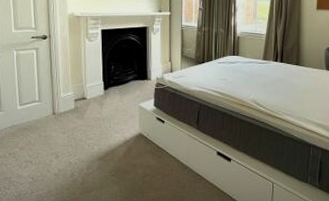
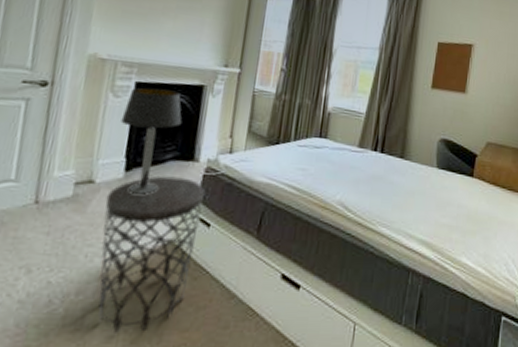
side table: none [95,91,158,192] -> present [97,176,204,333]
table lamp: none [96,33,136,105] -> present [121,87,182,196]

